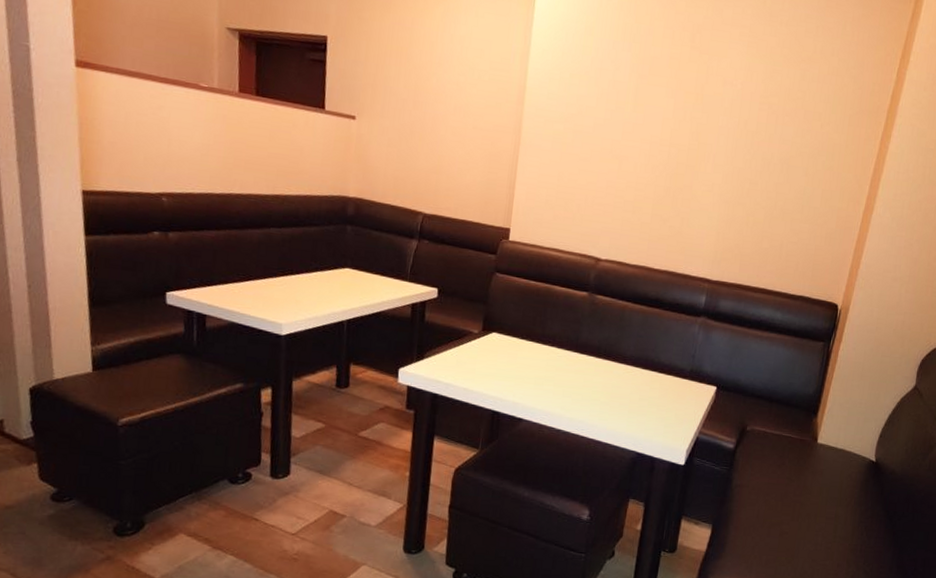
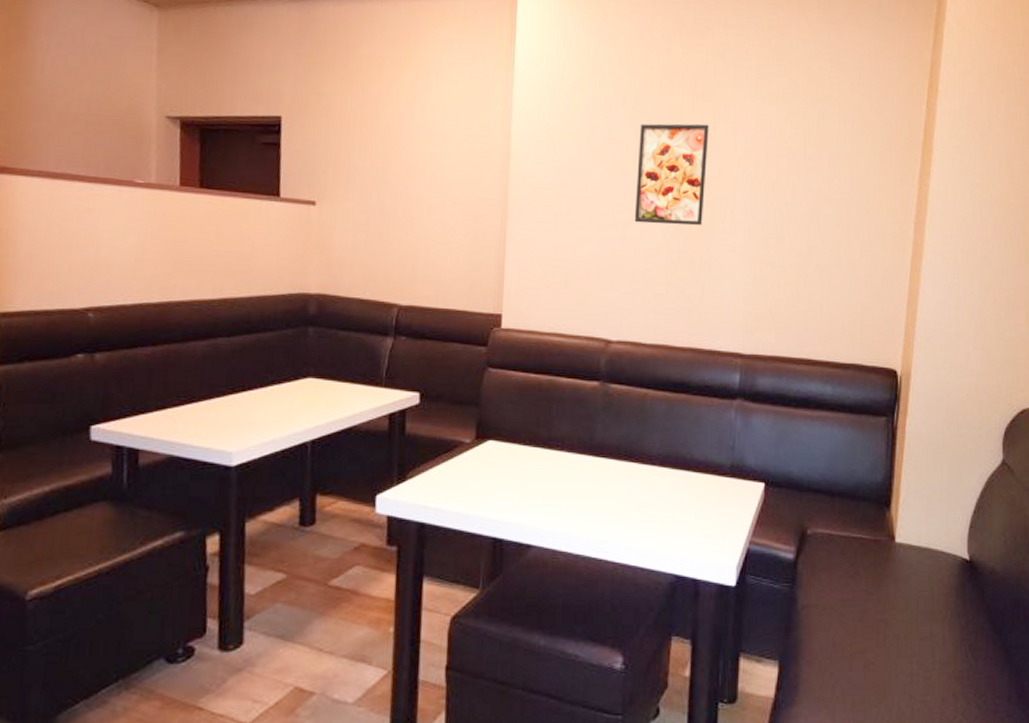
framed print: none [629,69,702,166] -> present [634,123,709,225]

